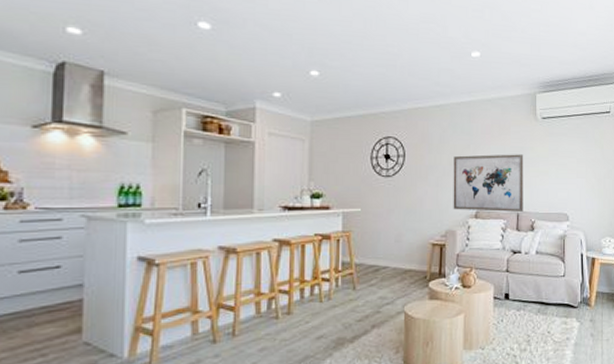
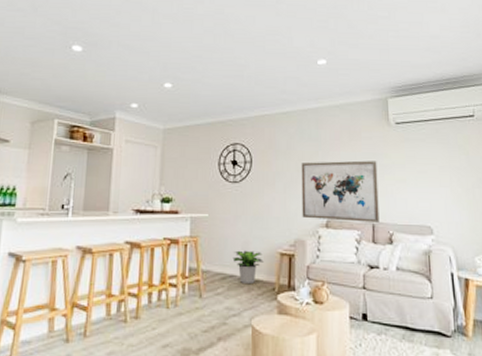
potted plant: none [386,242,416,275] -> present [232,250,264,285]

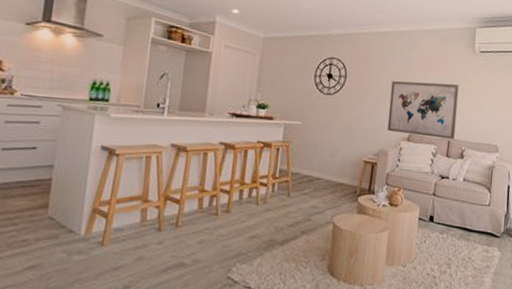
potted plant: present [232,250,264,285] -> none [321,156,349,187]

